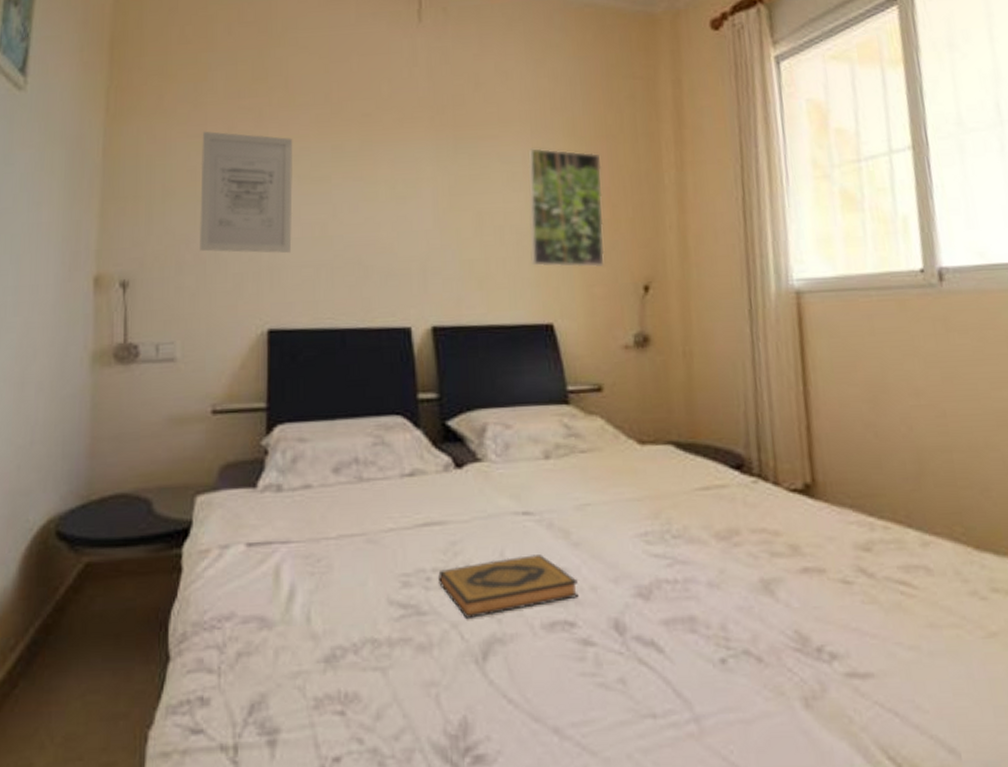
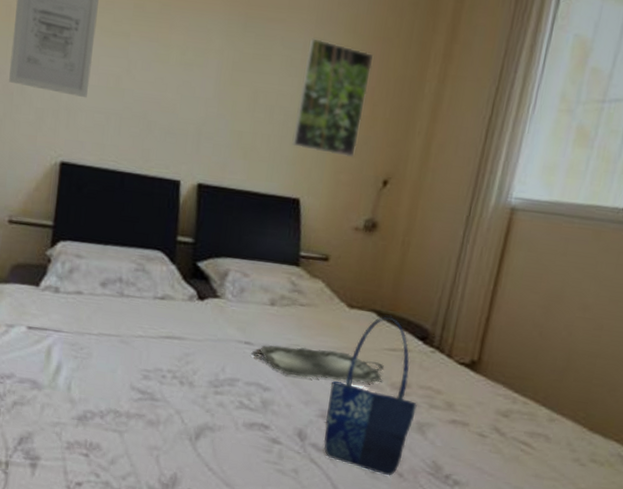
hardback book: present [438,555,579,618] -> none [171,372,277,411]
serving tray: none [533,503,704,547] -> present [251,345,384,383]
shopping bag: none [640,445,756,664] -> present [323,315,417,476]

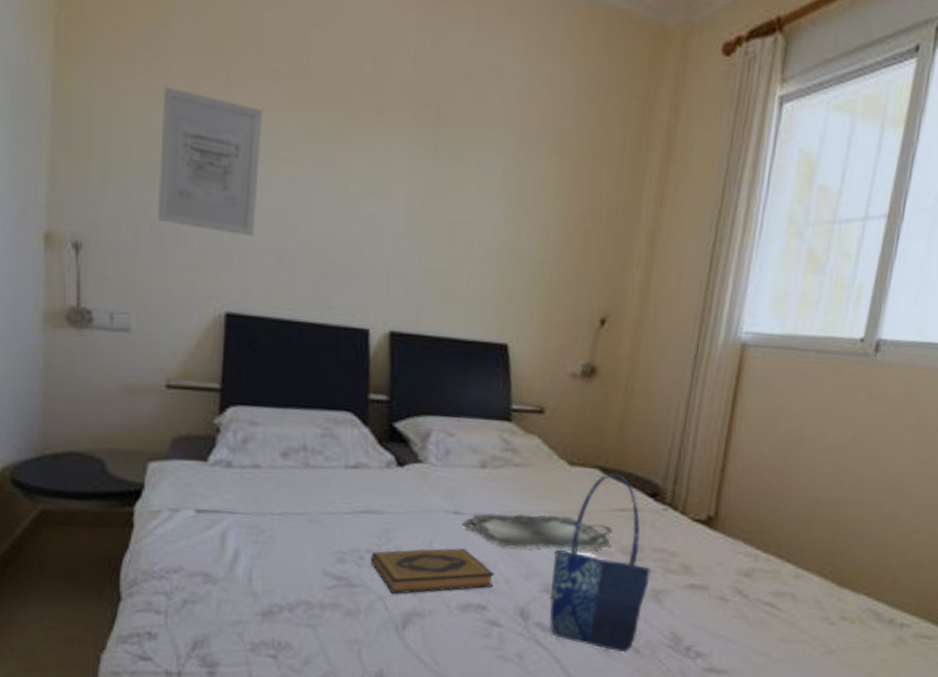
hardback book: none [171,372,277,411] -> present [370,548,494,594]
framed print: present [291,38,373,158] -> none [494,160,582,295]

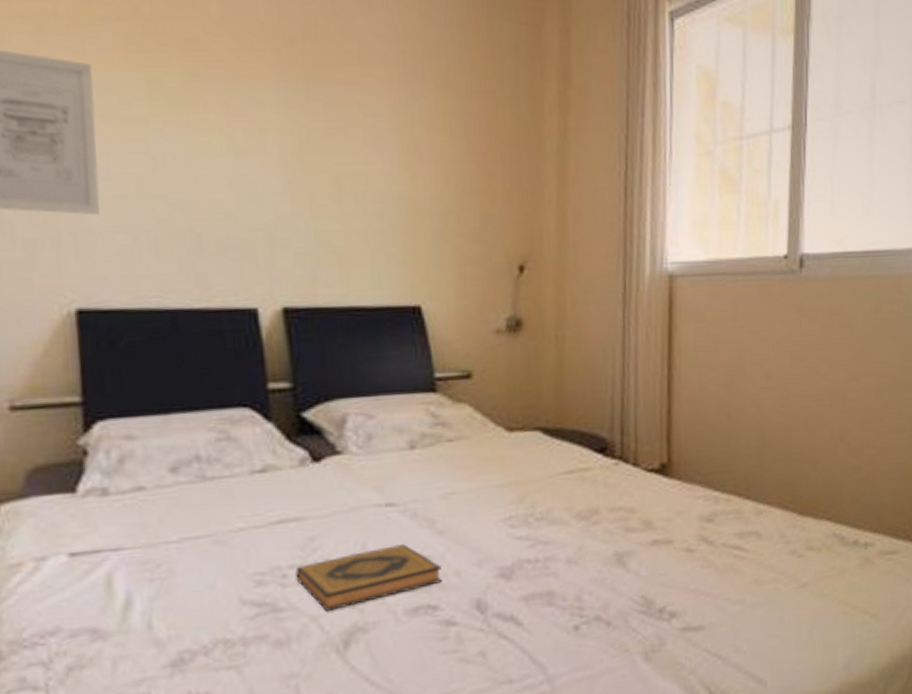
serving tray: present [461,513,612,549] -> none [396,488,566,534]
shopping bag: present [549,471,651,653] -> none [504,430,611,629]

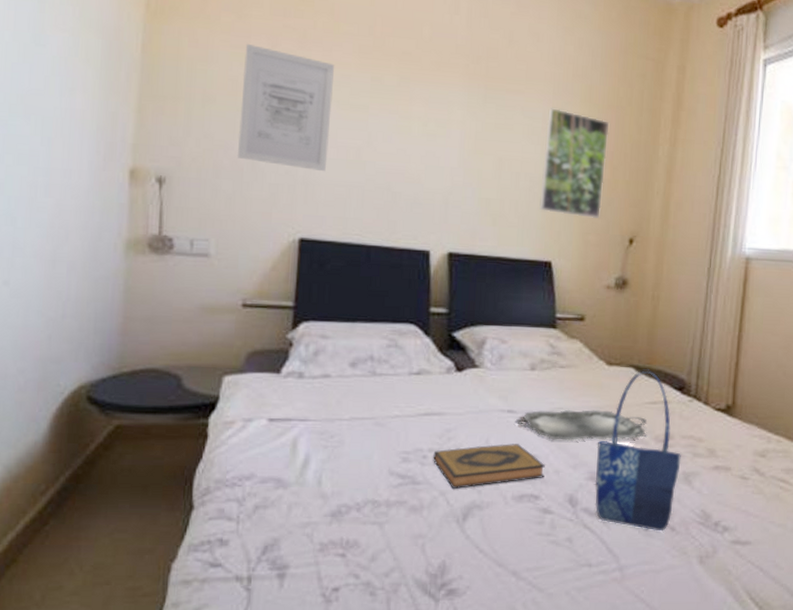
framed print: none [394,100,479,245] -> present [538,108,609,219]
serving tray: none [396,488,566,534] -> present [515,409,647,442]
shopping bag: none [504,430,611,629] -> present [595,369,681,532]

